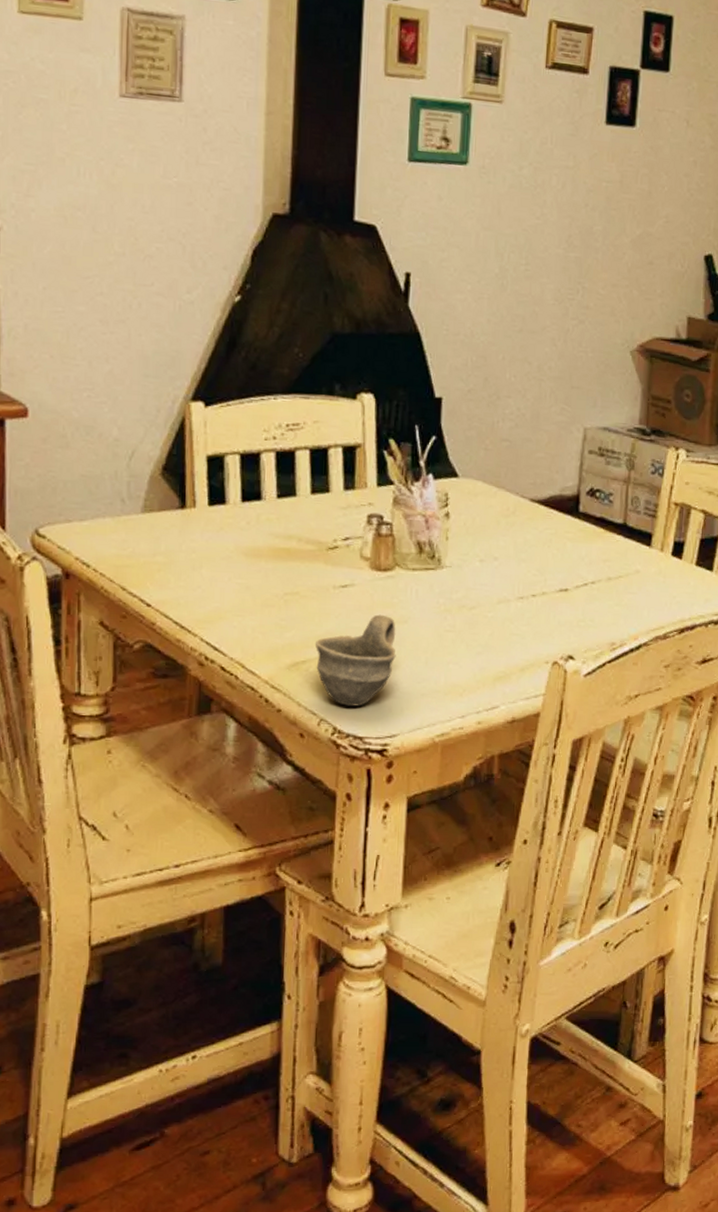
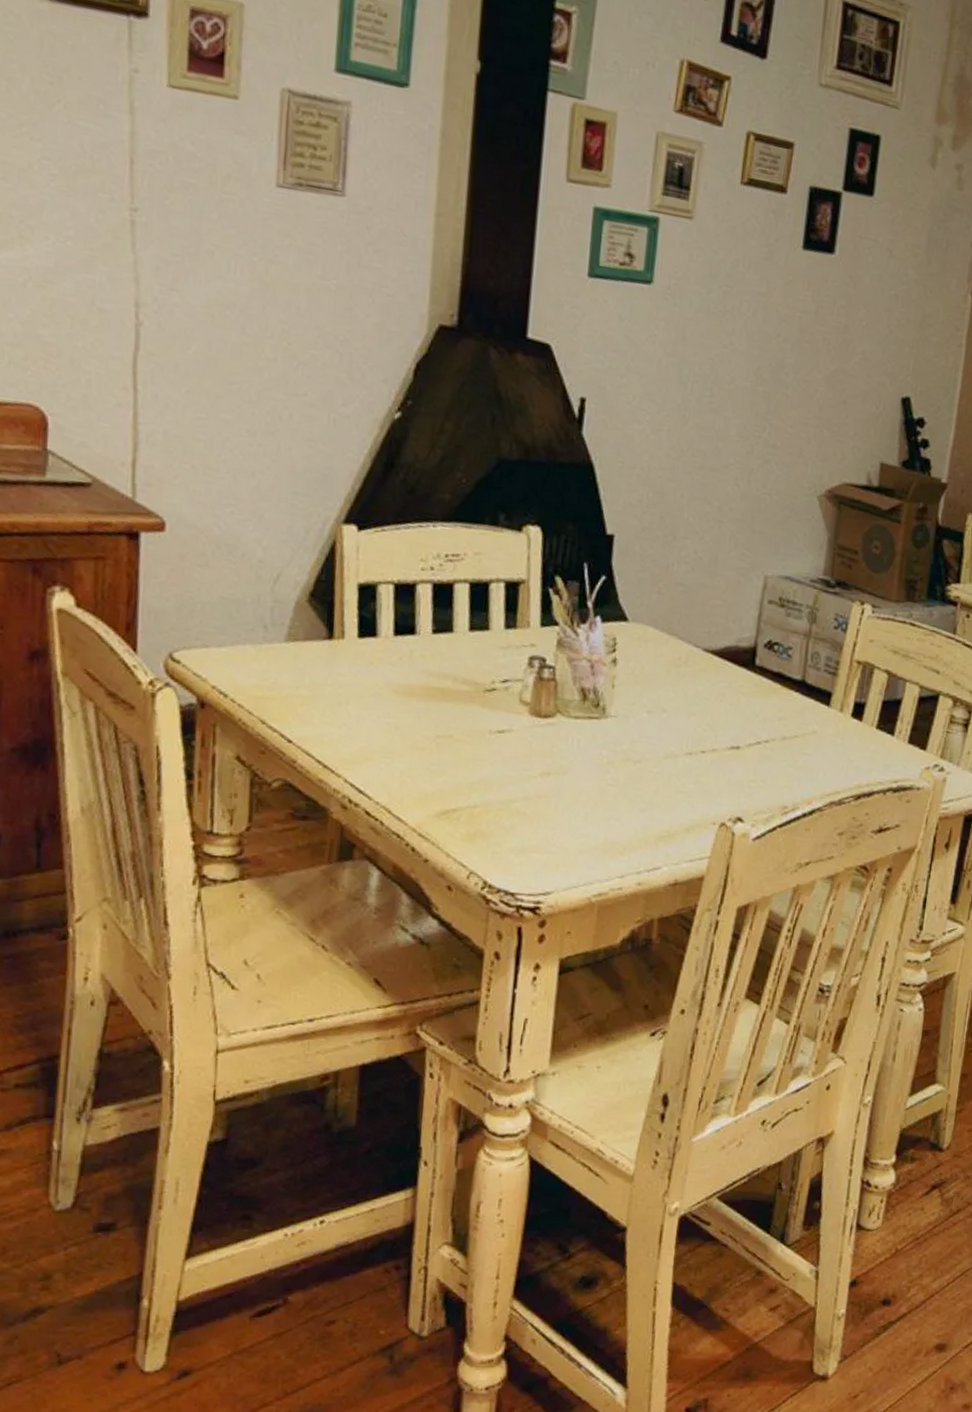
cup: present [314,614,396,706] -> none [467,763,555,860]

